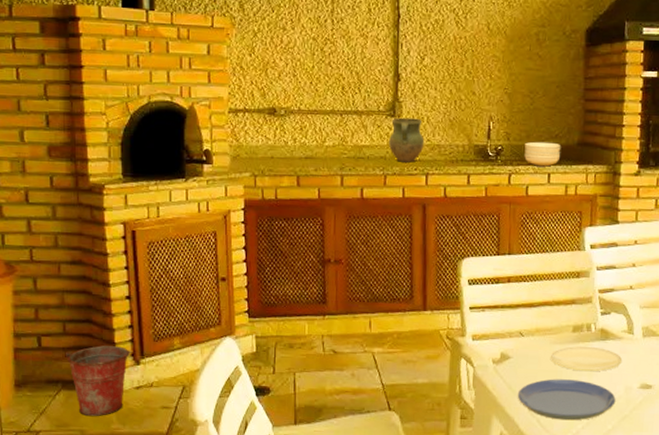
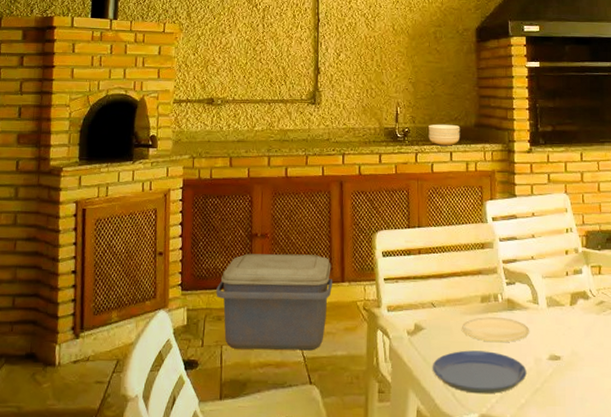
bucket: present [66,345,132,416] -> none [12,319,73,392]
cooler: none [286,280,414,378] -> present [216,253,333,351]
ceramic jug: present [389,117,425,163] -> none [310,105,341,144]

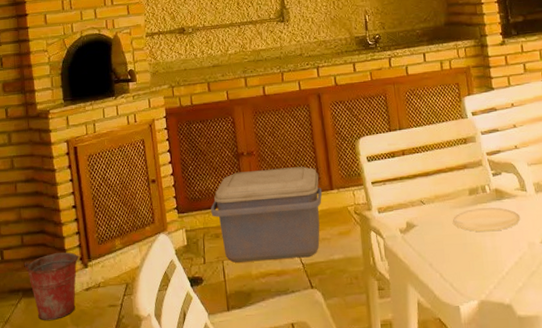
bucket: none [12,319,73,392] -> present [25,252,81,320]
bowl: present [428,124,461,146] -> none [399,26,432,49]
plate: present [432,350,527,394] -> none [427,240,522,282]

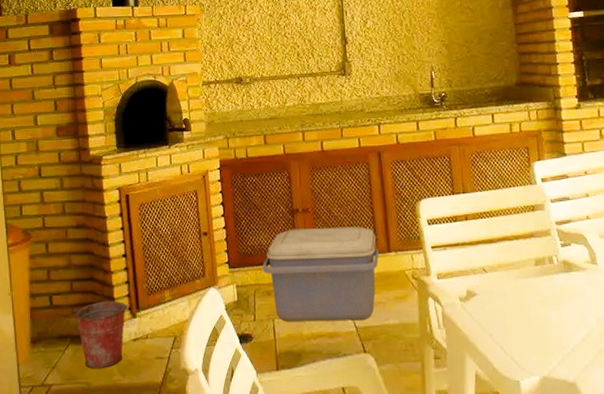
plate: present [452,207,521,232] -> none [515,279,590,305]

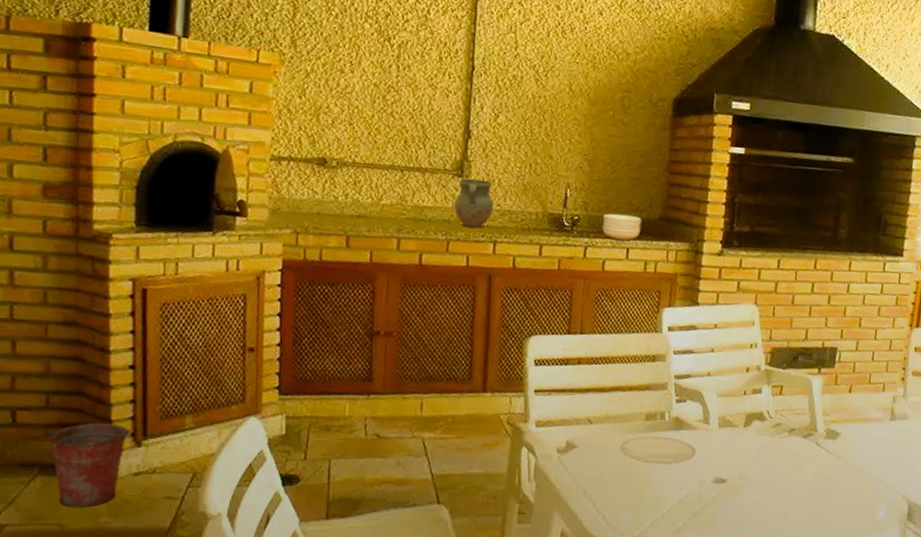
cooler: present [263,227,380,322] -> none [324,354,473,468]
ceramic jug: none [342,75,374,115] -> present [454,178,494,229]
bowl: none [466,85,502,108] -> present [602,213,642,241]
plate: none [515,279,590,305] -> present [619,435,697,464]

